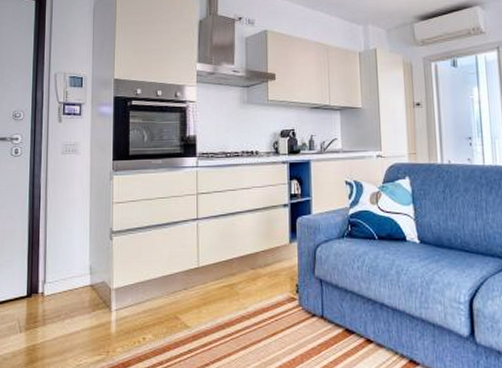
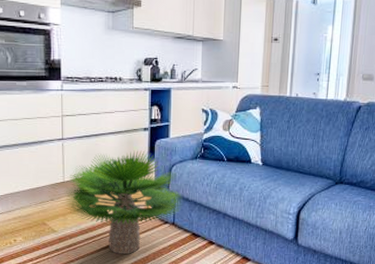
potted plant: none [198,229,332,356] -> present [64,150,183,254]

